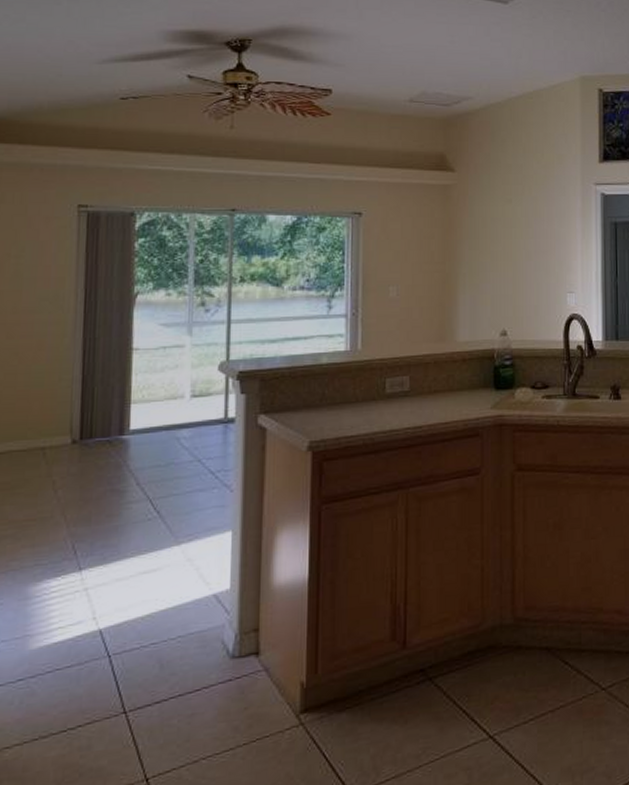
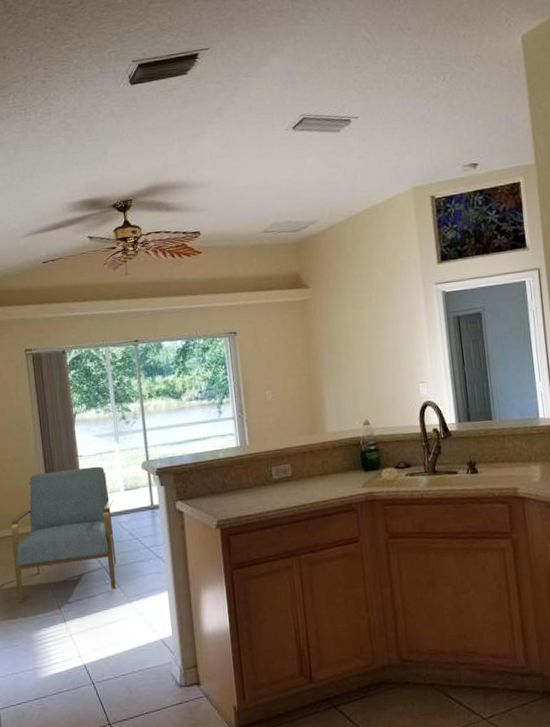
chair: none [13,363,173,545] -> present [11,466,117,604]

